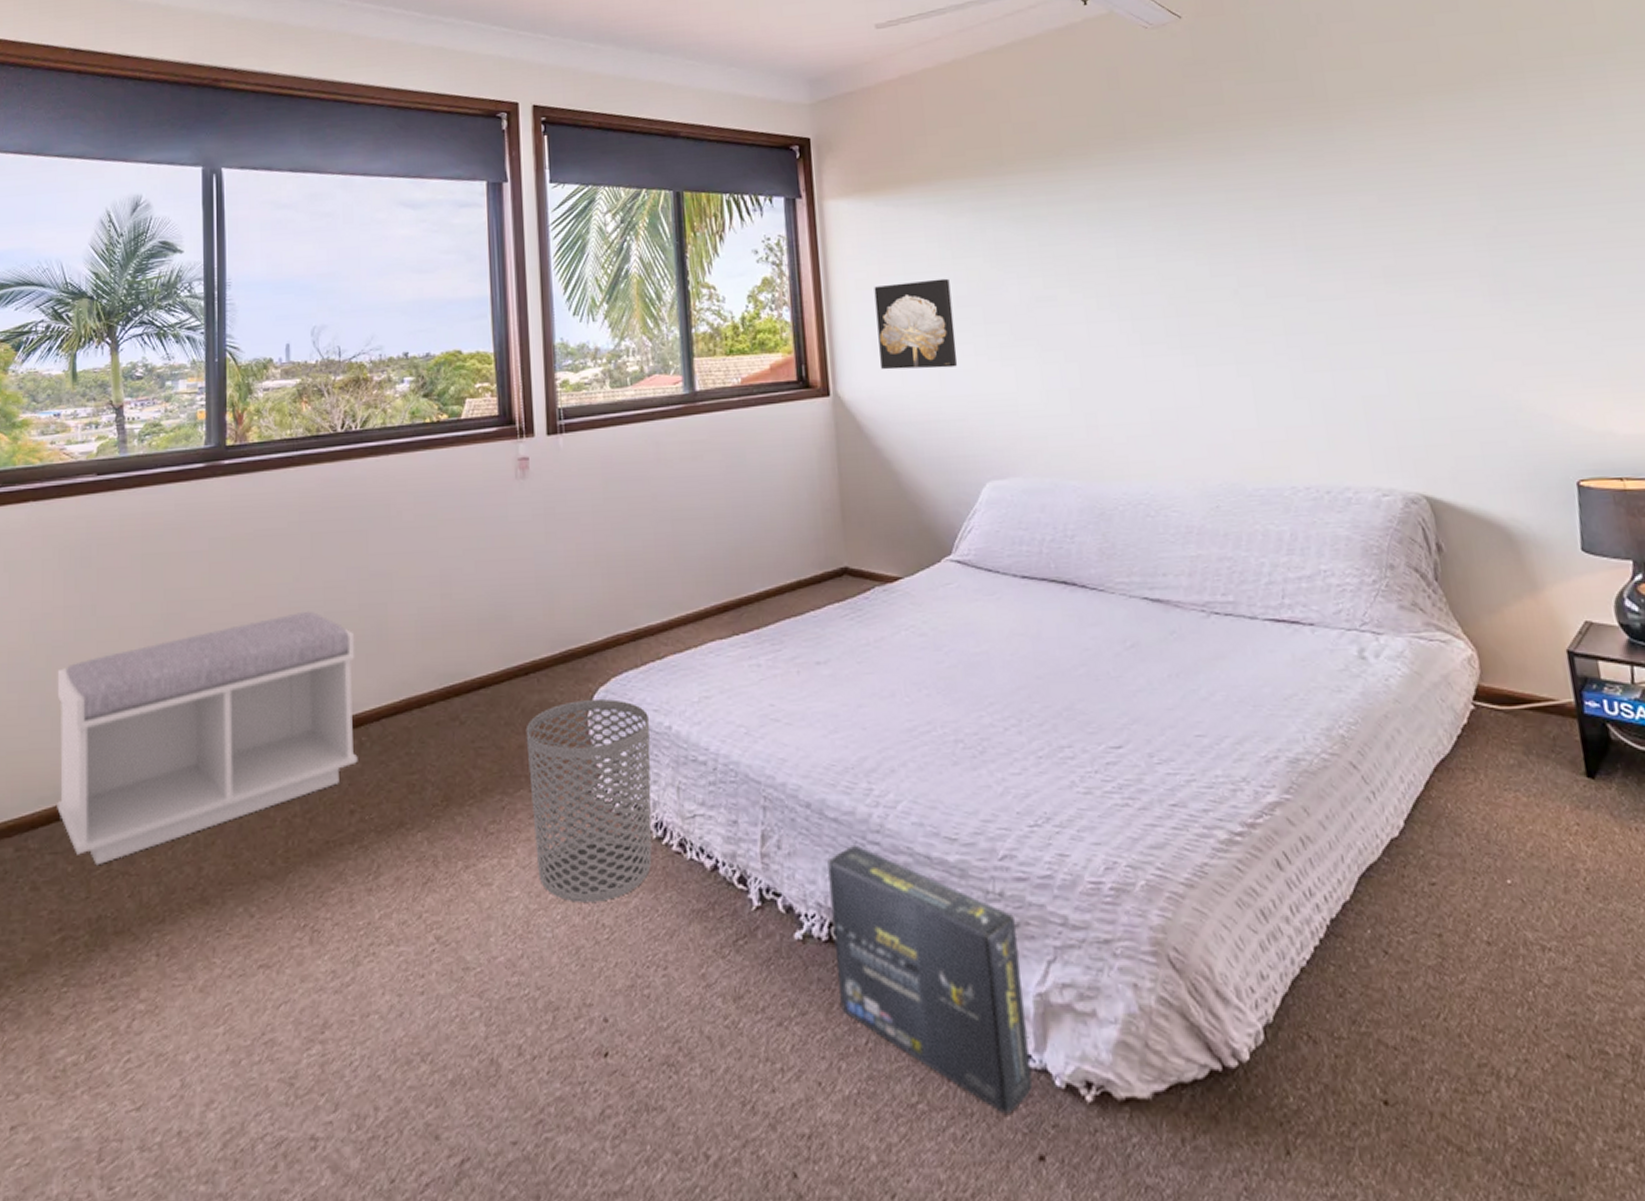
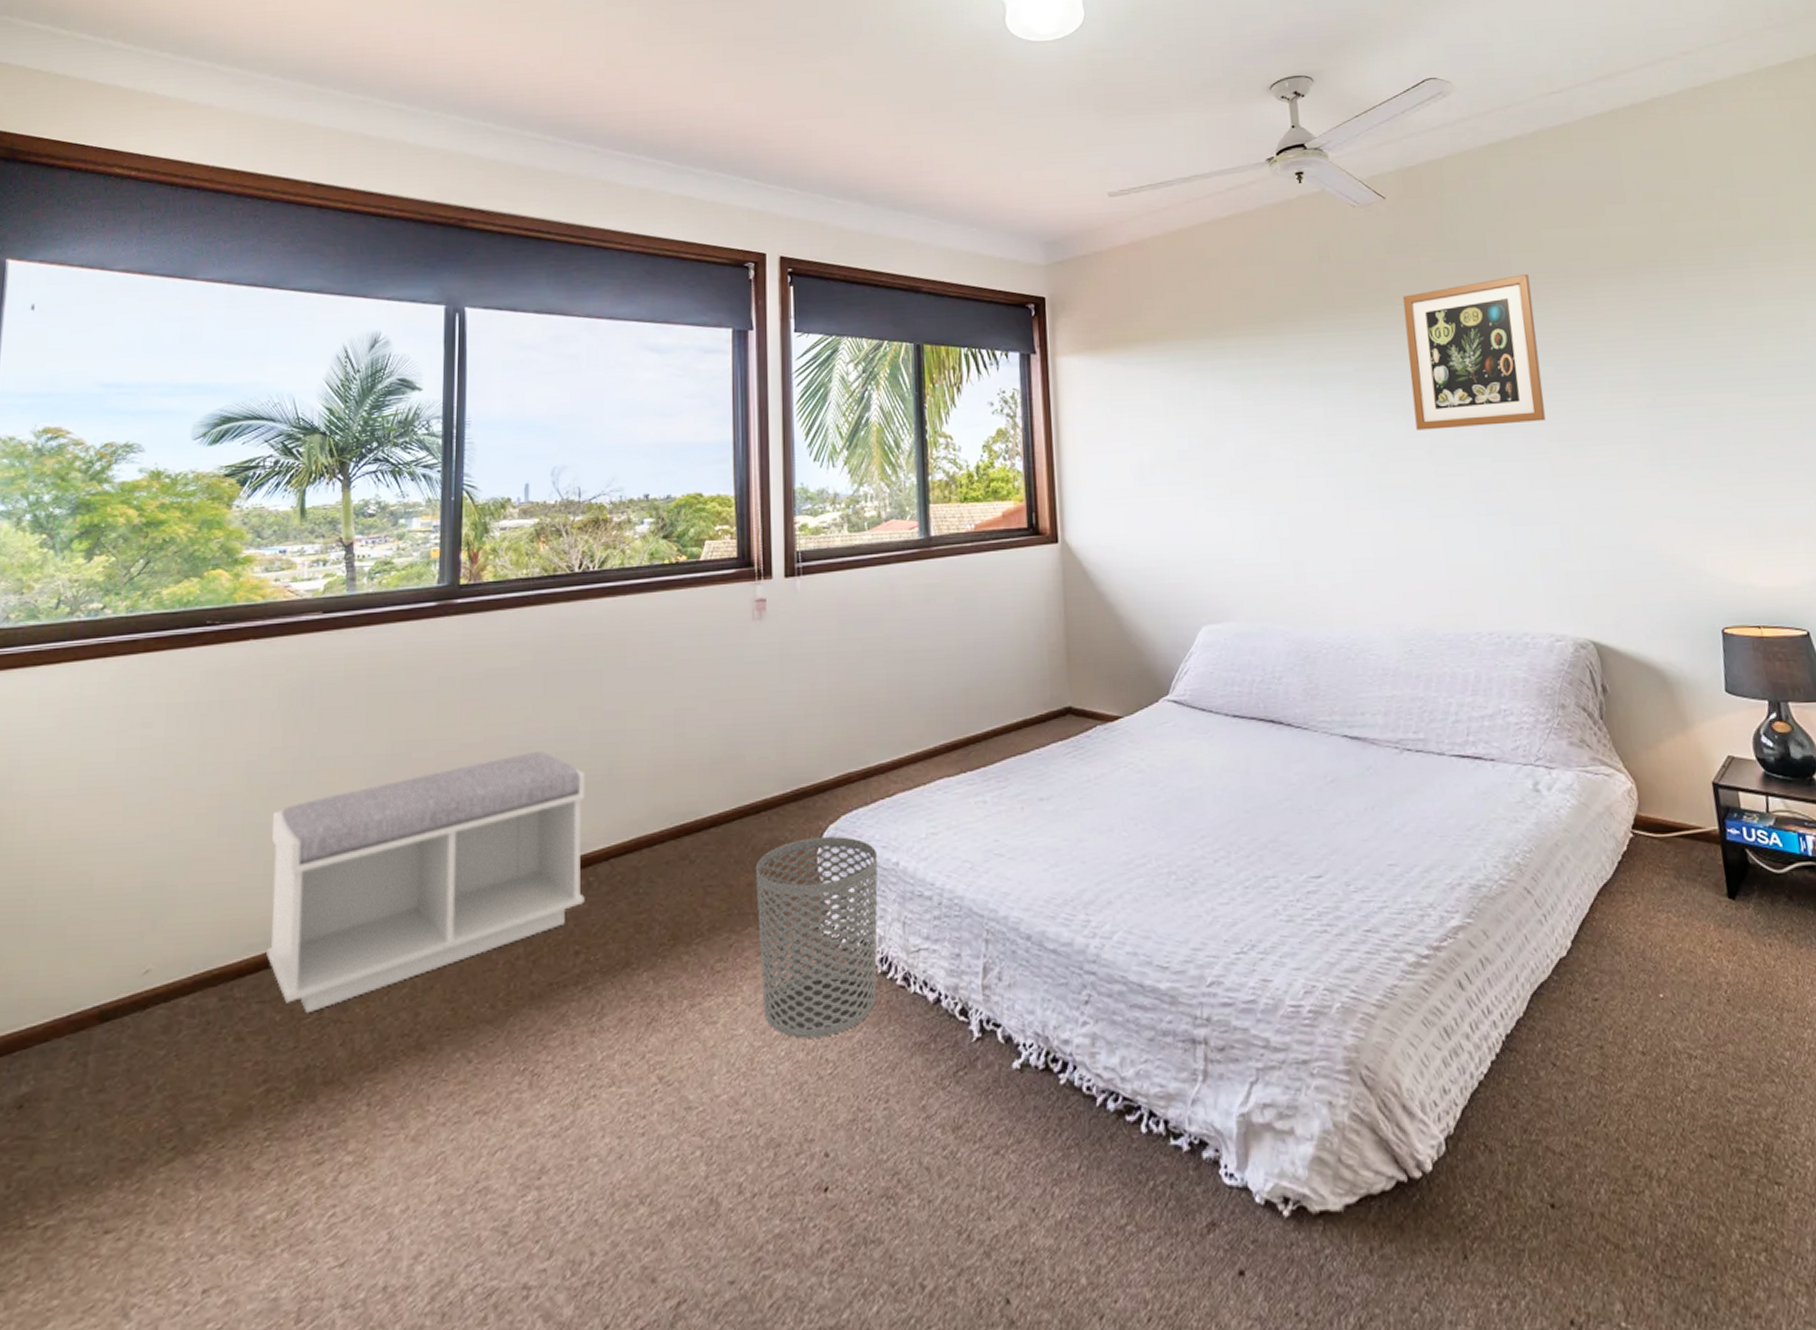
box: present [827,844,1033,1114] -> none [1045,974,1235,1232]
wall art: present [874,278,958,370] -> none [1102,433,1178,519]
wall art: none [1202,94,1368,269] -> present [1402,274,1546,431]

